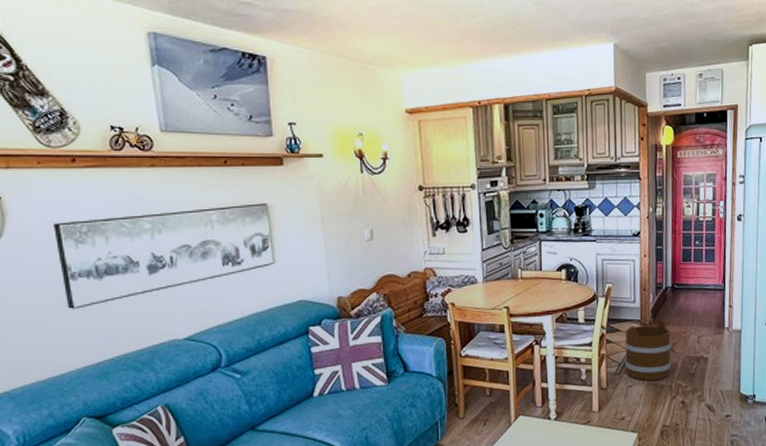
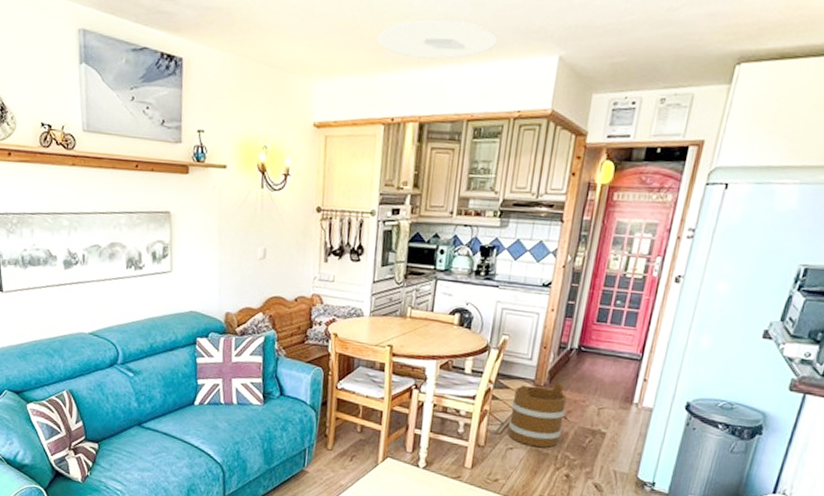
ceiling light: none [456,17,561,50] -> present [378,20,498,60]

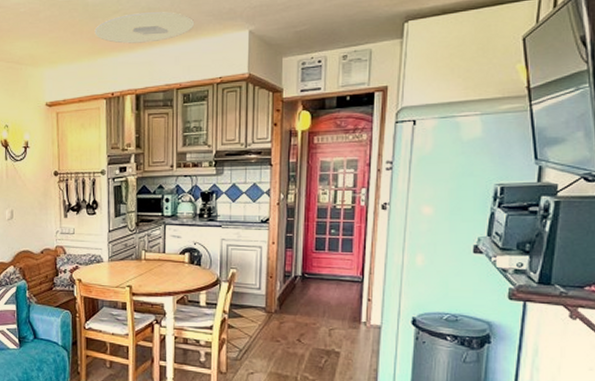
bucket: present [508,383,567,448] -> none [247,308,299,371]

